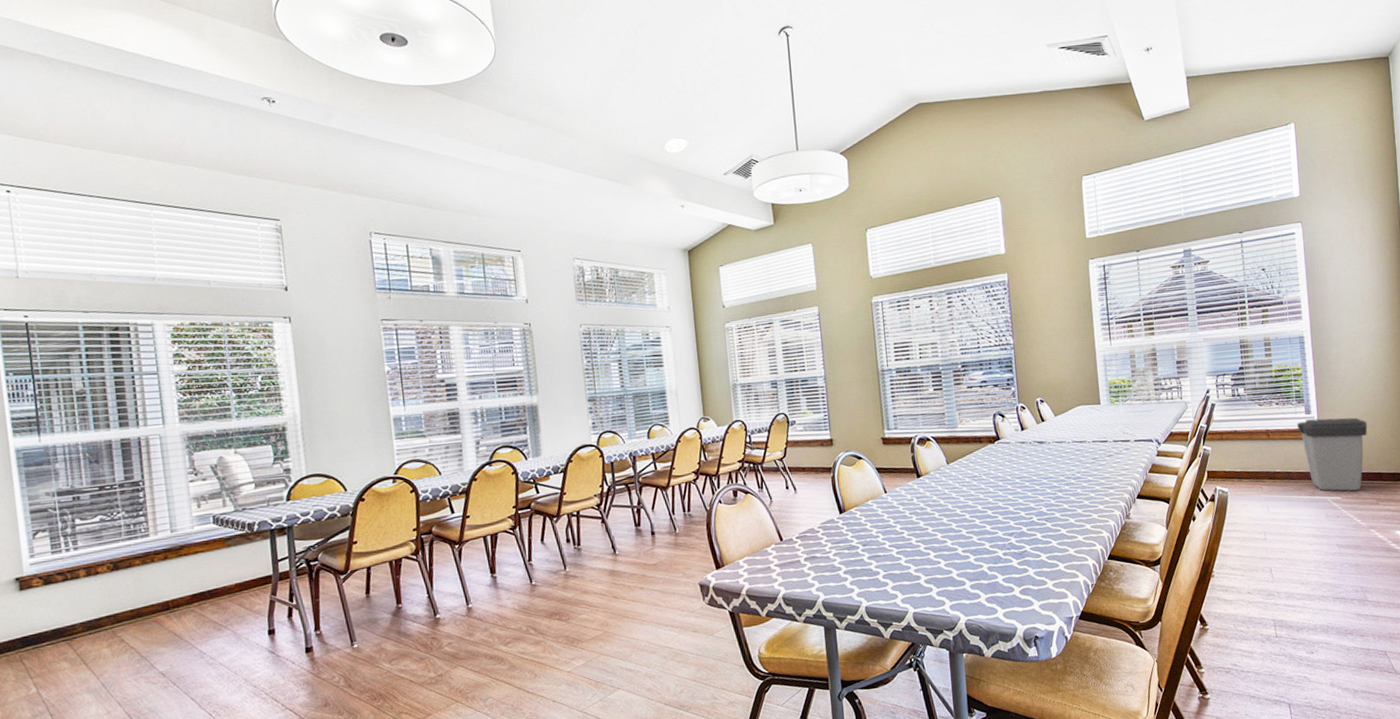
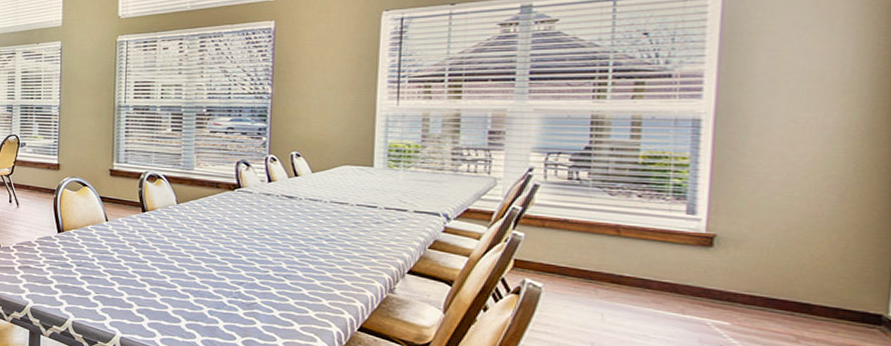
trash can: present [1296,417,1368,491] -> none [668,221,798,320]

